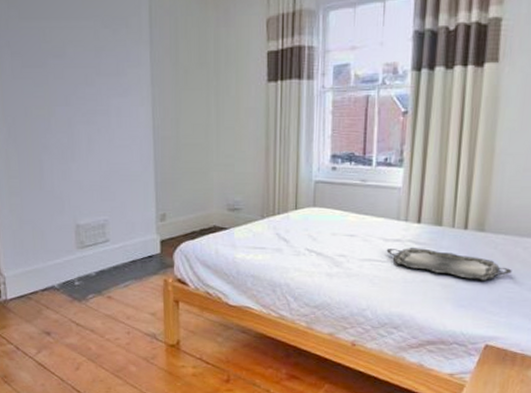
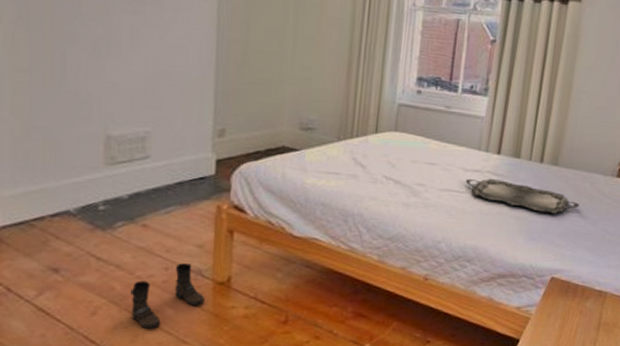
boots: none [103,328,161,383] -> present [130,263,206,329]

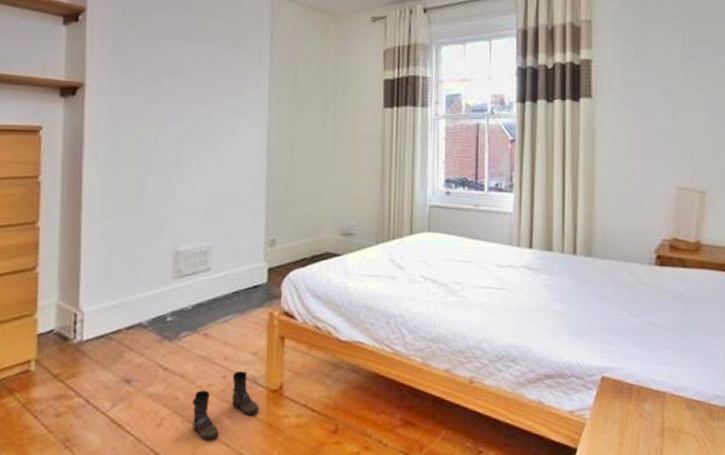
serving tray: present [465,178,580,214] -> none [500,273,620,307]

